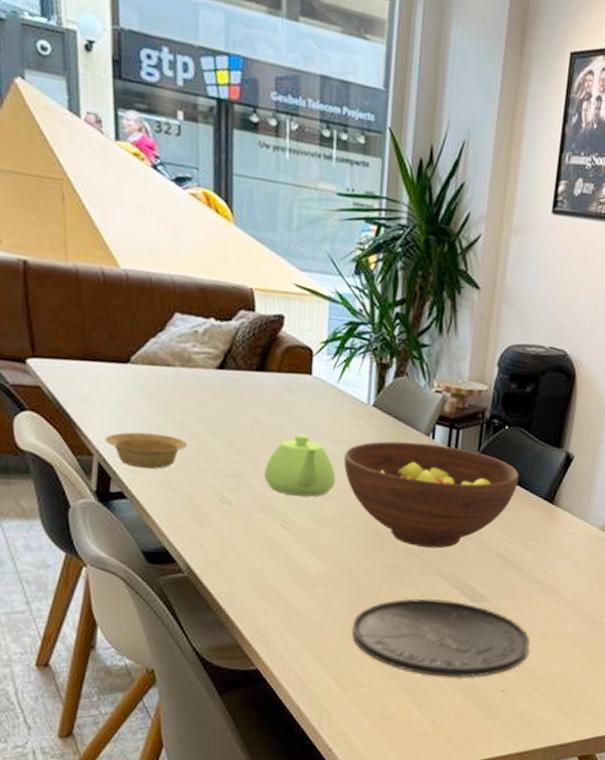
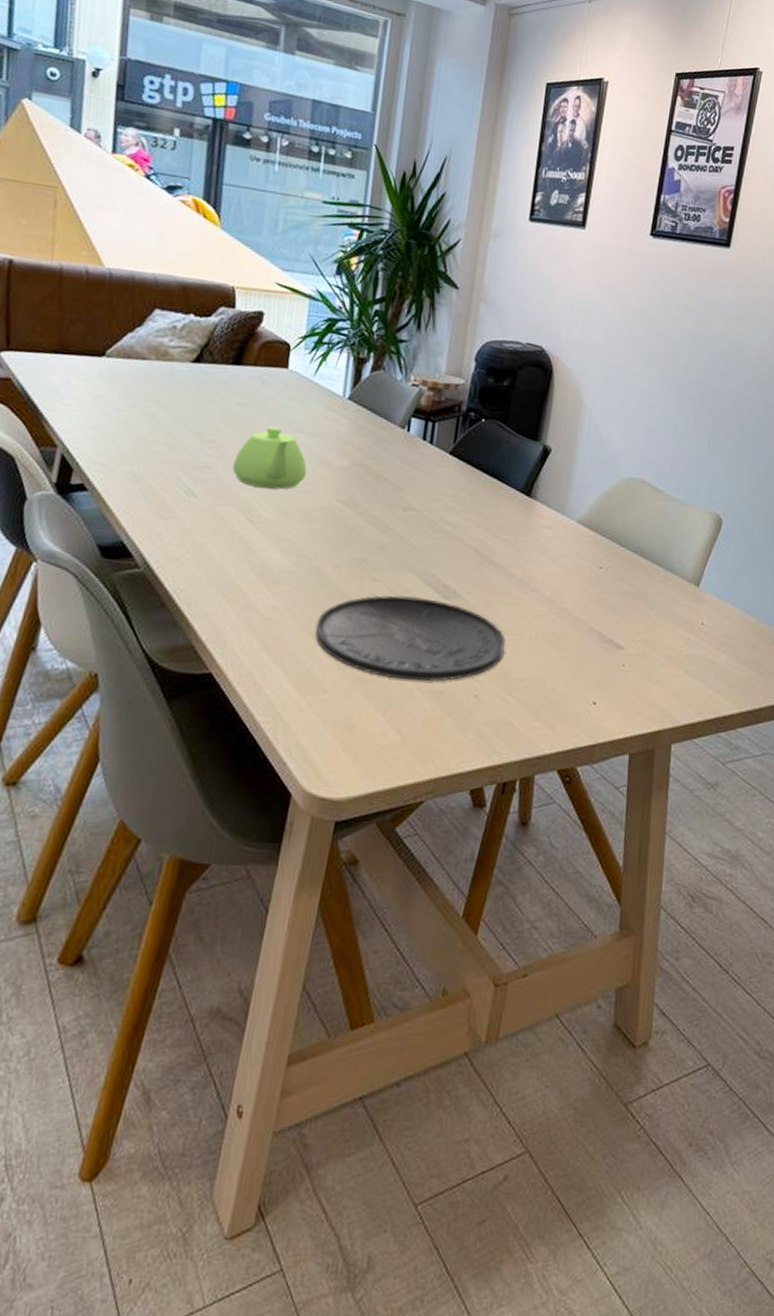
bowl: present [105,432,187,469] -> none [71,423,156,461]
fruit bowl: present [343,441,519,549] -> none [315,433,496,543]

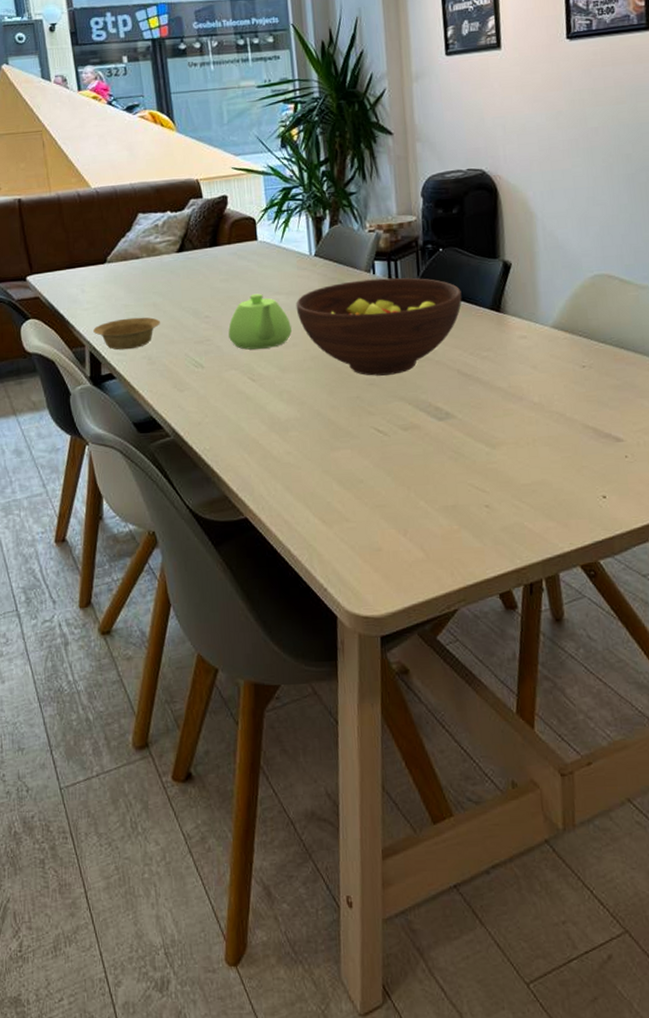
bowl: none [71,423,156,461] -> present [93,317,160,350]
fruit bowl: none [315,433,496,543] -> present [296,277,462,376]
plate: present [315,595,505,681] -> none [327,422,506,501]

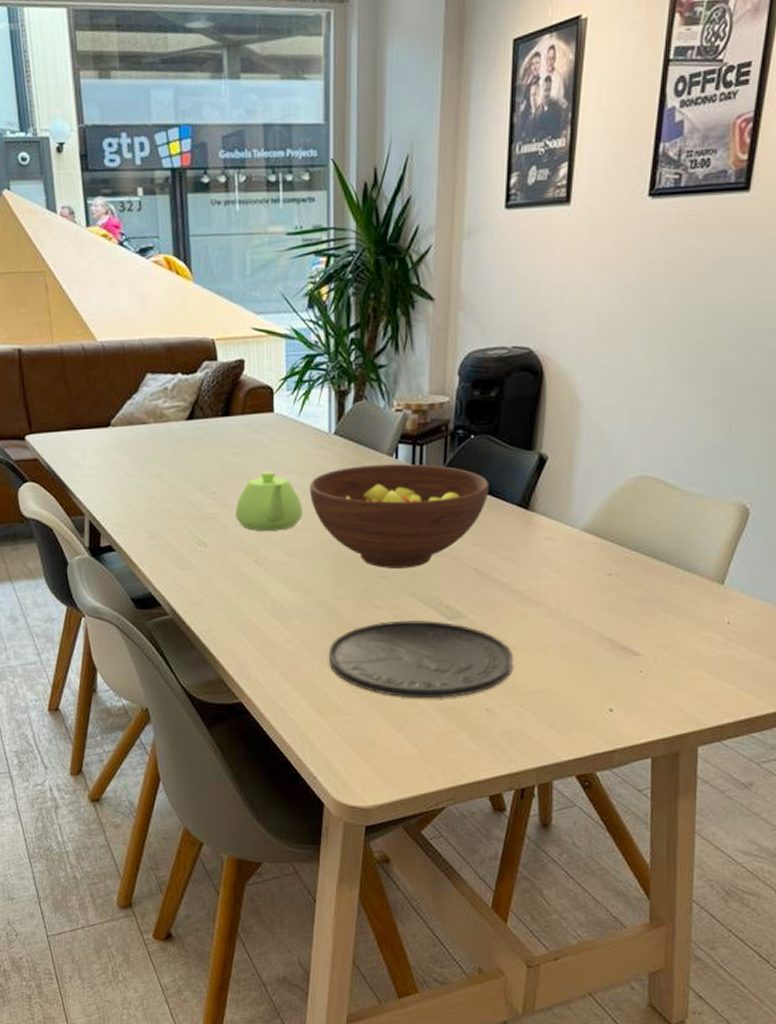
bowl: present [93,317,160,350] -> none [94,488,164,522]
plate: none [327,422,506,501] -> present [328,620,513,699]

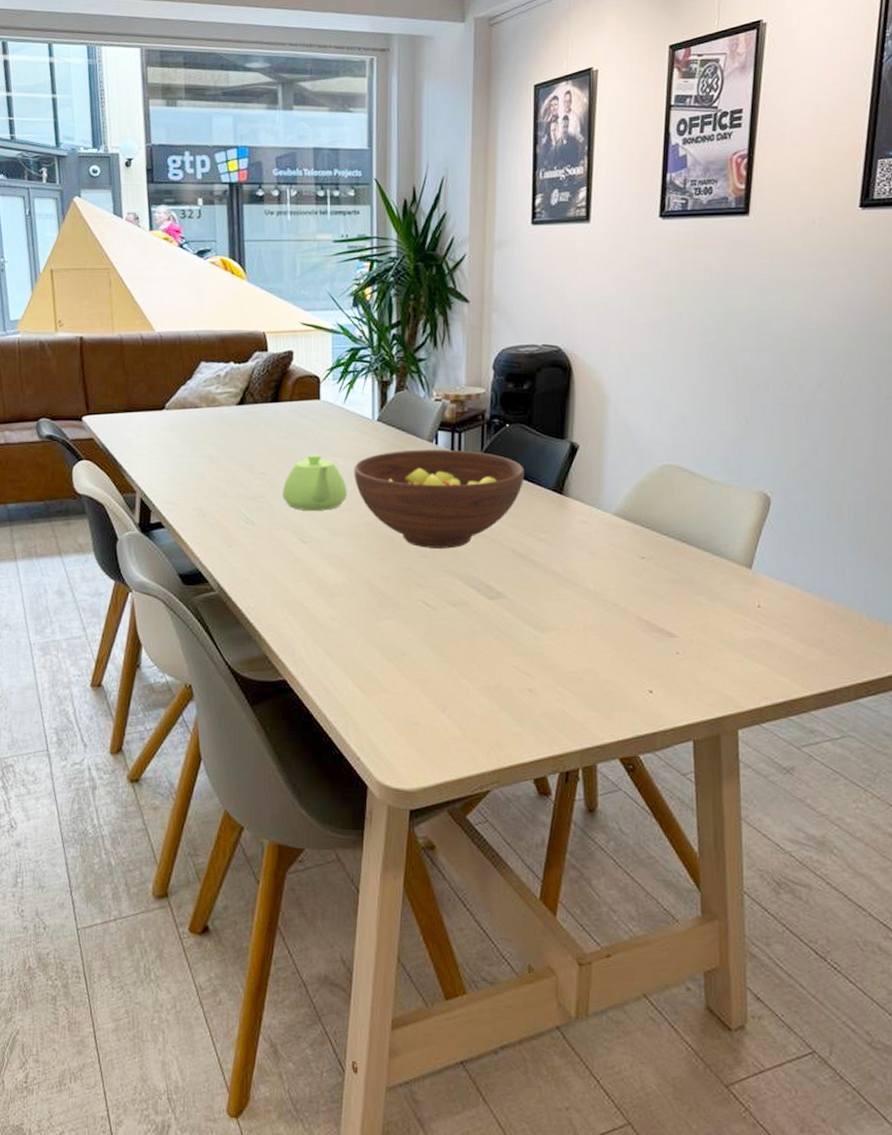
plate: present [328,620,513,699] -> none [372,599,553,678]

